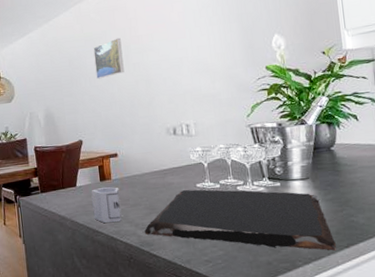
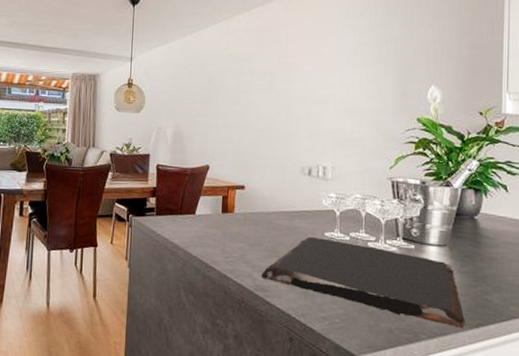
cup: present [91,187,122,223] -> none [209,219,241,260]
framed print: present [93,37,125,79] -> none [235,62,267,103]

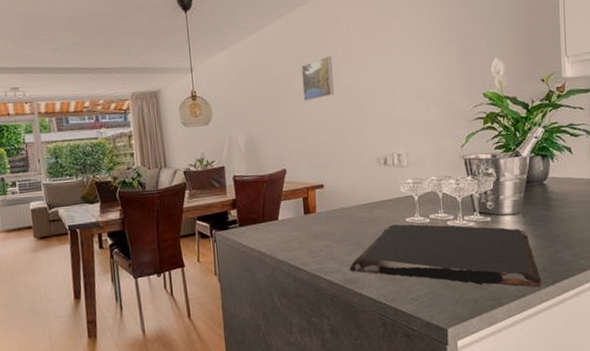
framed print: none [235,62,267,103] -> present [301,55,335,102]

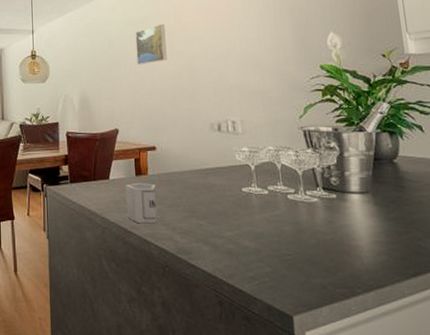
cup: none [294,220,327,259] -> present [125,182,158,223]
cutting board: present [350,224,542,288] -> none [182,194,402,279]

